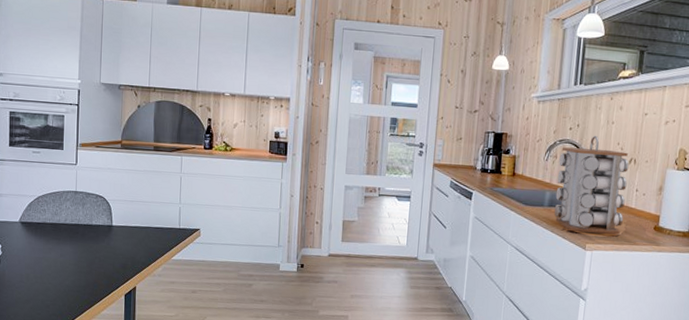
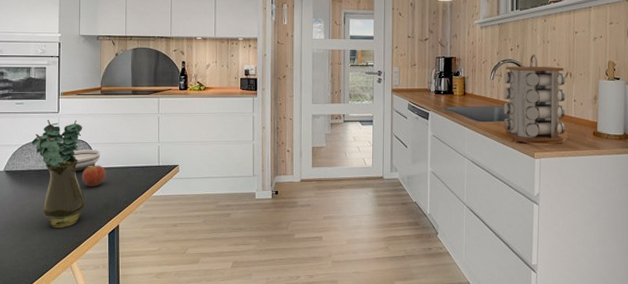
vase: none [48,171,102,286] -> present [31,119,85,229]
bowl: none [90,205,119,228] -> present [73,149,101,171]
fruit: none [98,220,124,246] -> present [81,163,106,187]

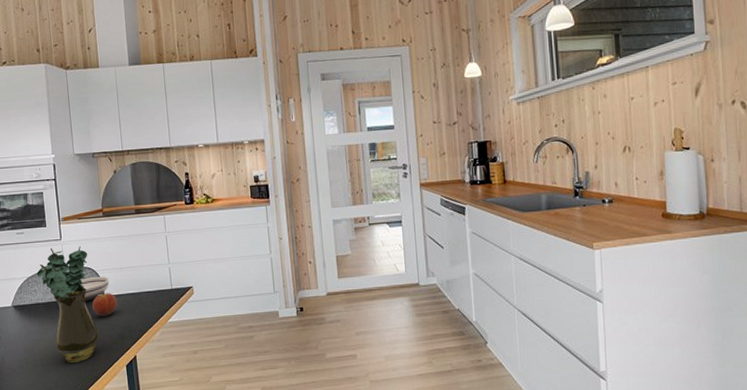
spice rack: present [503,54,566,143] -> none [549,128,628,232]

